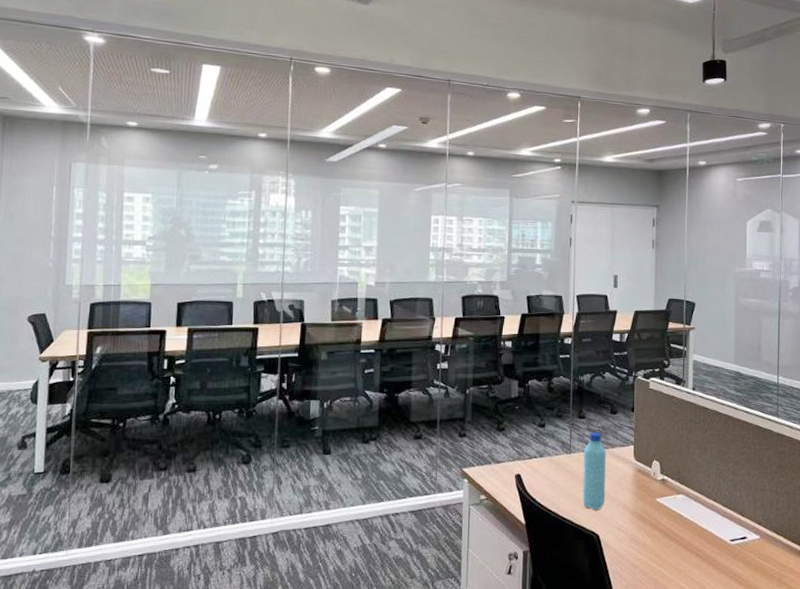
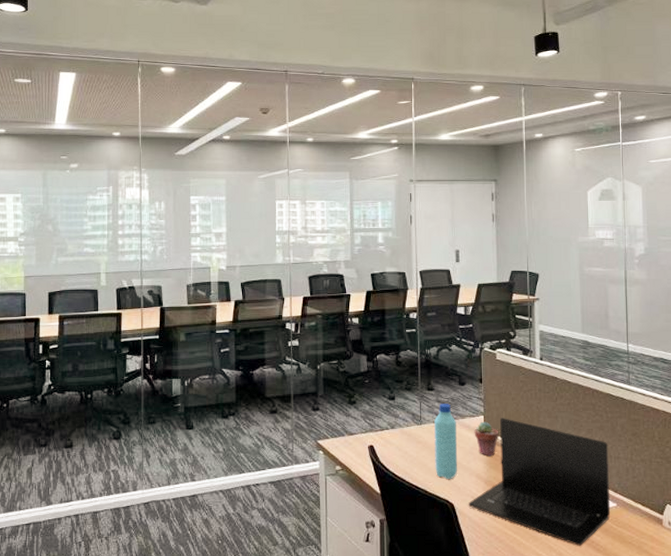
laptop: none [614,448,755,578] -> present [468,418,611,546]
potted succulent: none [623,451,648,487] -> present [474,421,499,457]

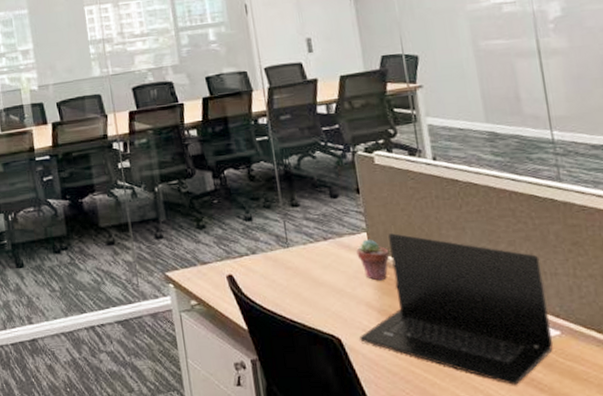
water bottle: present [434,404,458,479] -> none [304,221,342,310]

